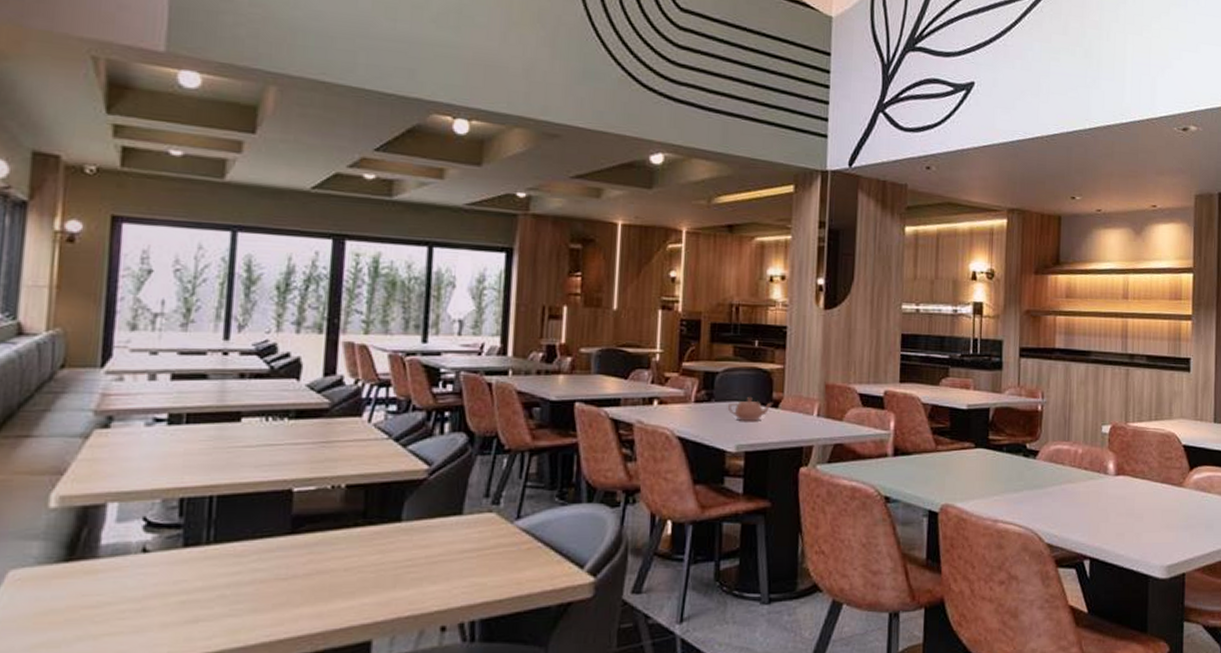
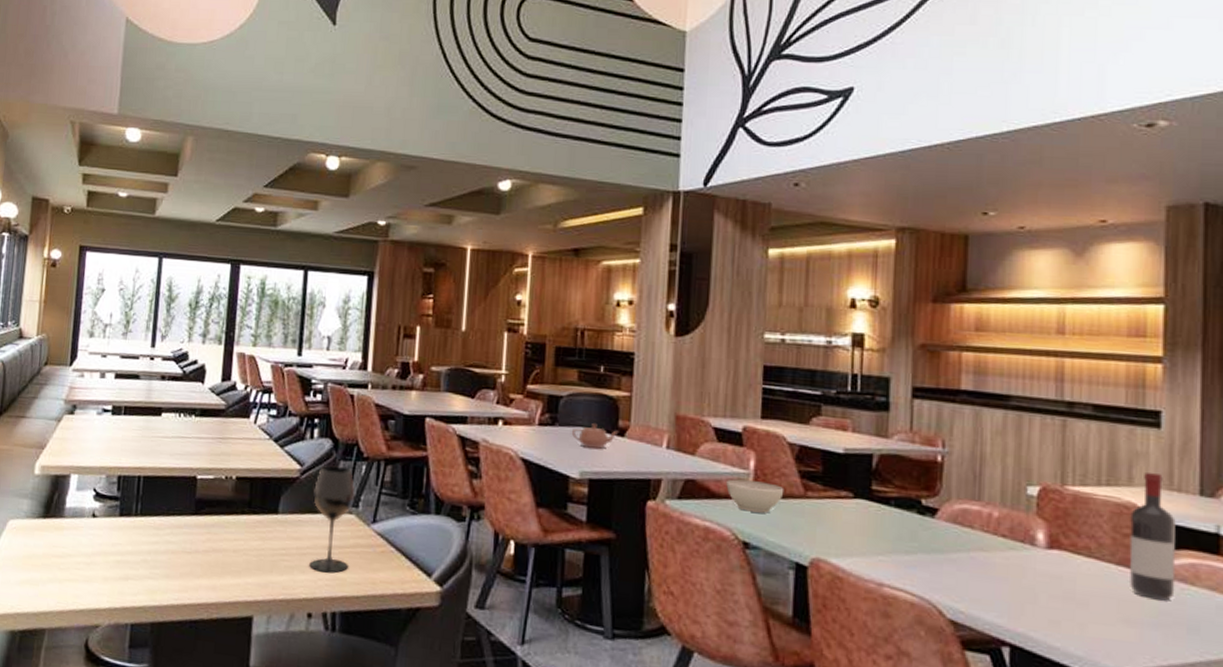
wineglass: none [441,461,495,579] -> present [309,465,355,574]
soup bowl: none [870,440,919,469] -> present [726,479,784,513]
wine bottle: none [1169,408,1199,507] -> present [1129,473,1176,601]

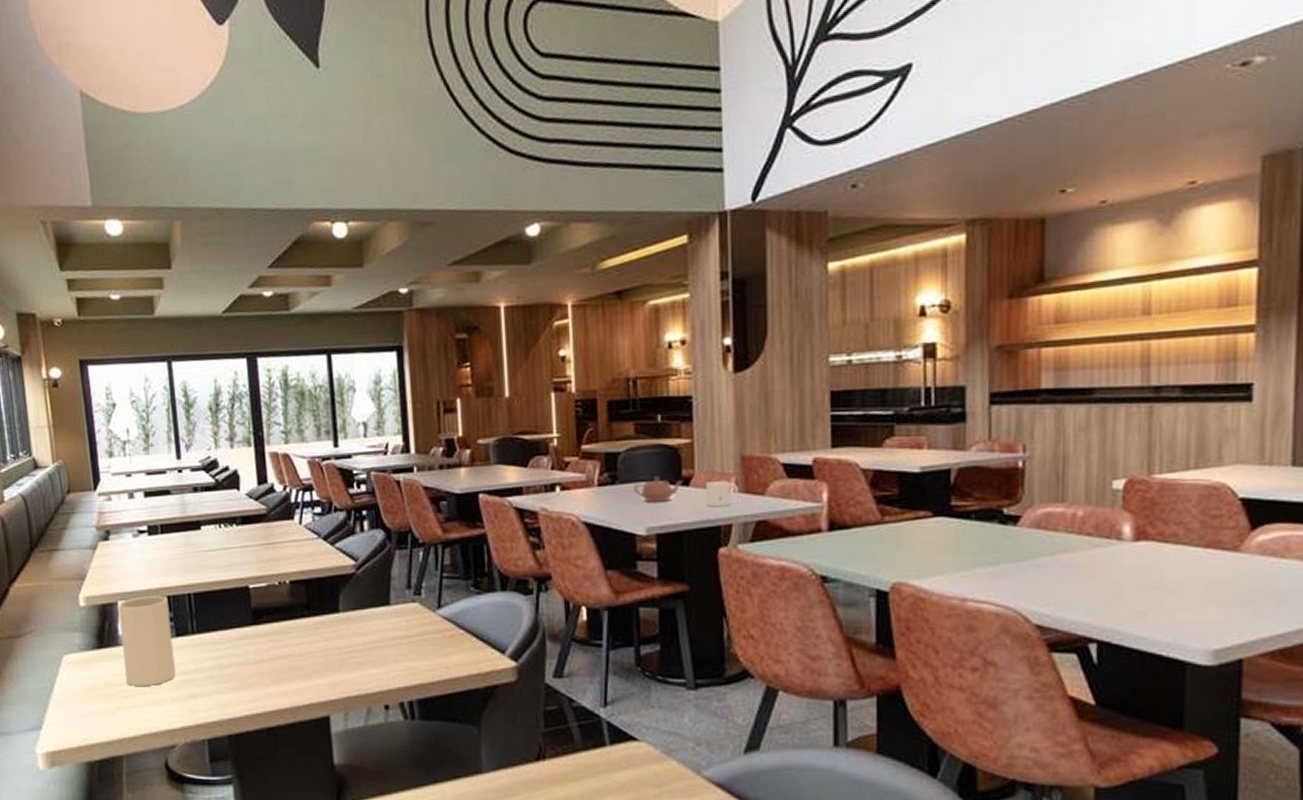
cup: none [64,472,119,562] -> present [118,596,176,687]
wineglass: present [309,465,355,574] -> none [372,556,419,664]
mug: none [638,435,670,462] -> present [705,481,738,507]
soup bowl: present [726,479,784,513] -> none [800,513,860,545]
wine bottle: present [1129,473,1176,601] -> none [1218,449,1266,577]

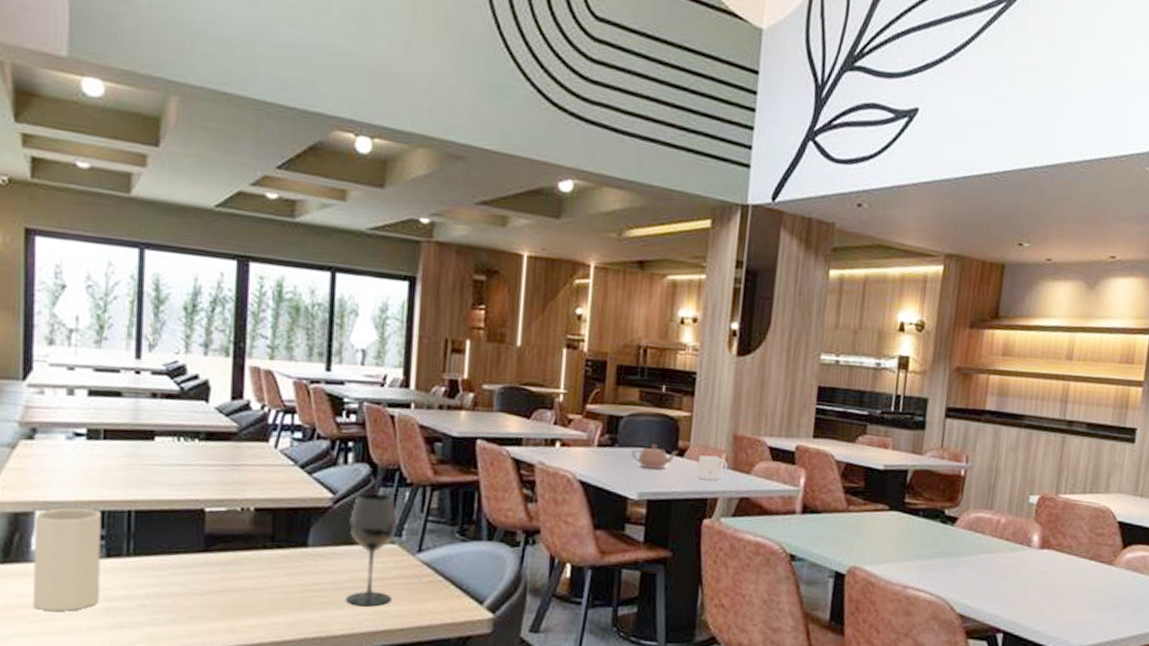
wineglass: none [372,556,419,664] -> present [346,492,398,607]

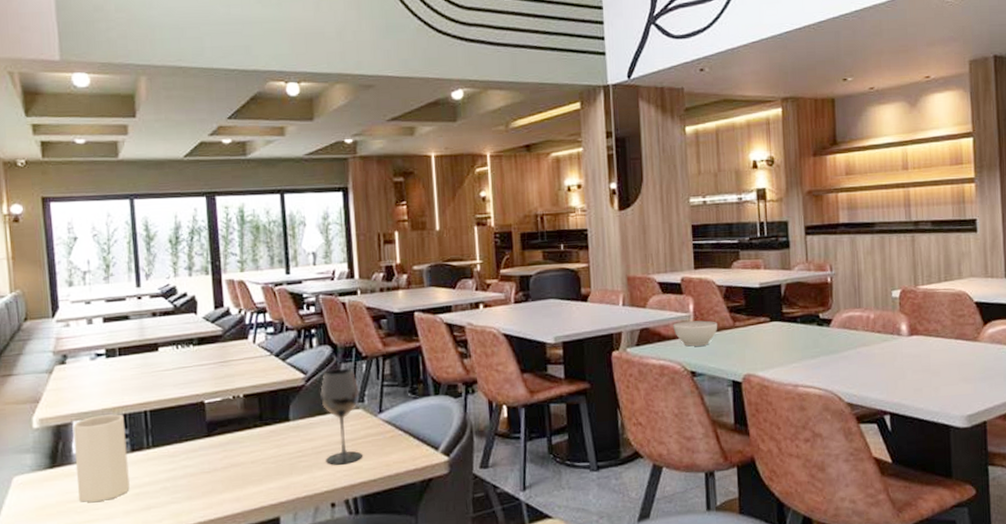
teapot: present [631,444,679,469] -> none [543,294,583,316]
mug: present [697,455,727,481] -> none [600,297,625,319]
soup bowl: none [777,496,830,527] -> present [673,320,718,347]

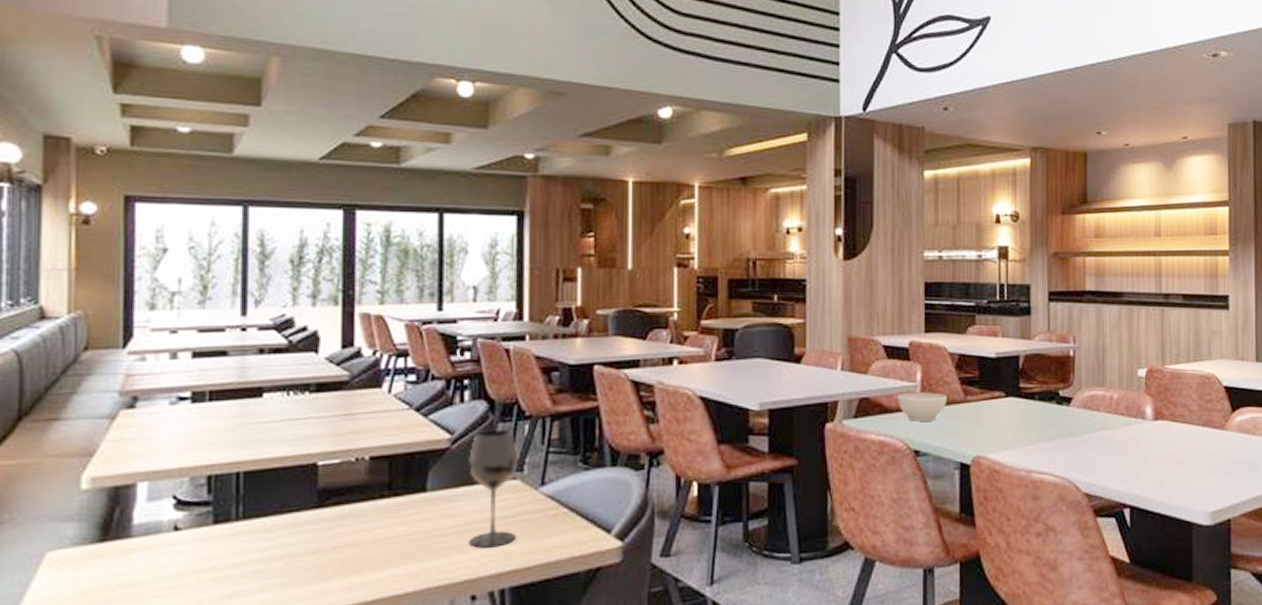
cup: present [72,414,130,503] -> none [135,475,209,589]

